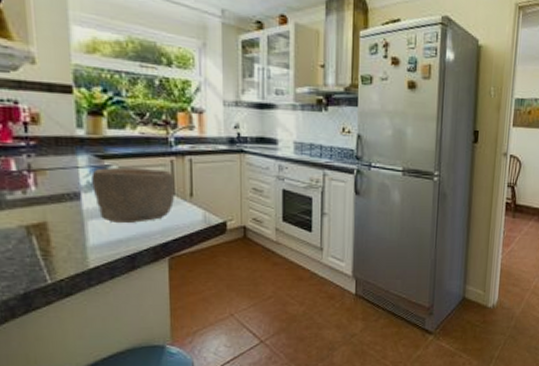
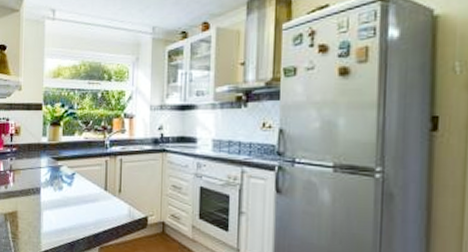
bowl: present [91,167,175,224] -> none [49,166,108,215]

